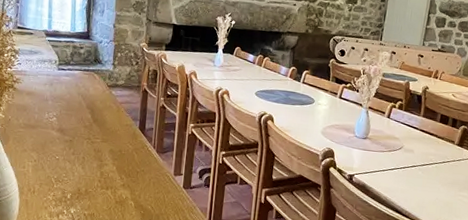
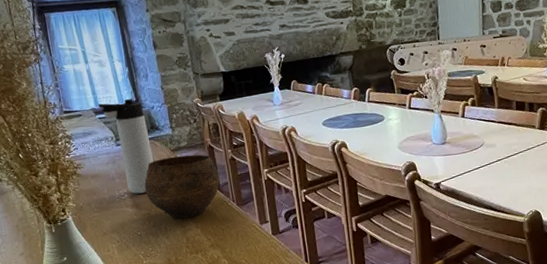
thermos bottle: none [51,27,92,120] -> present [98,99,153,194]
bowl: none [73,91,147,154] -> present [144,154,221,219]

